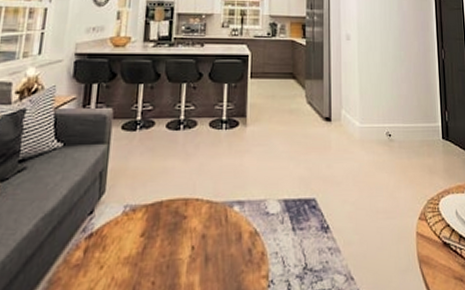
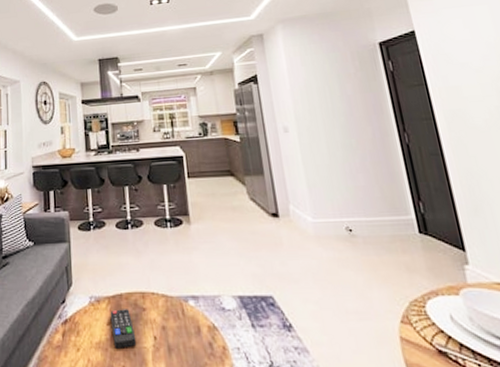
remote control: none [145,218,172,262] -> present [110,309,137,348]

